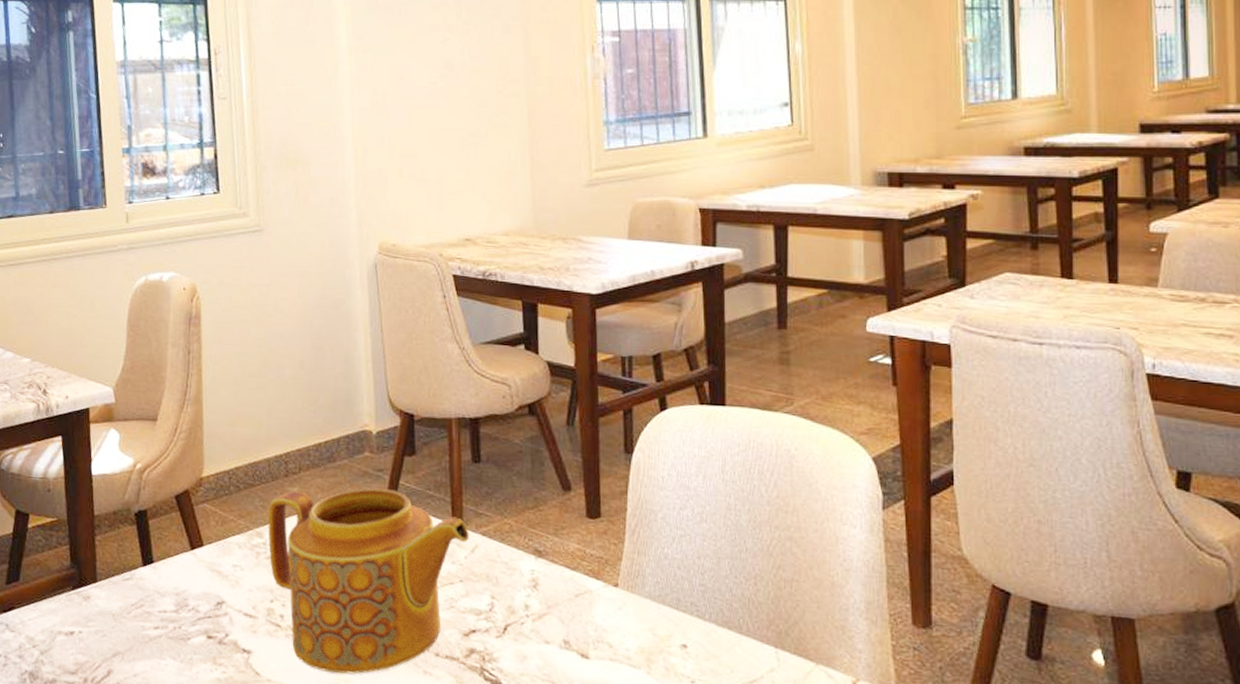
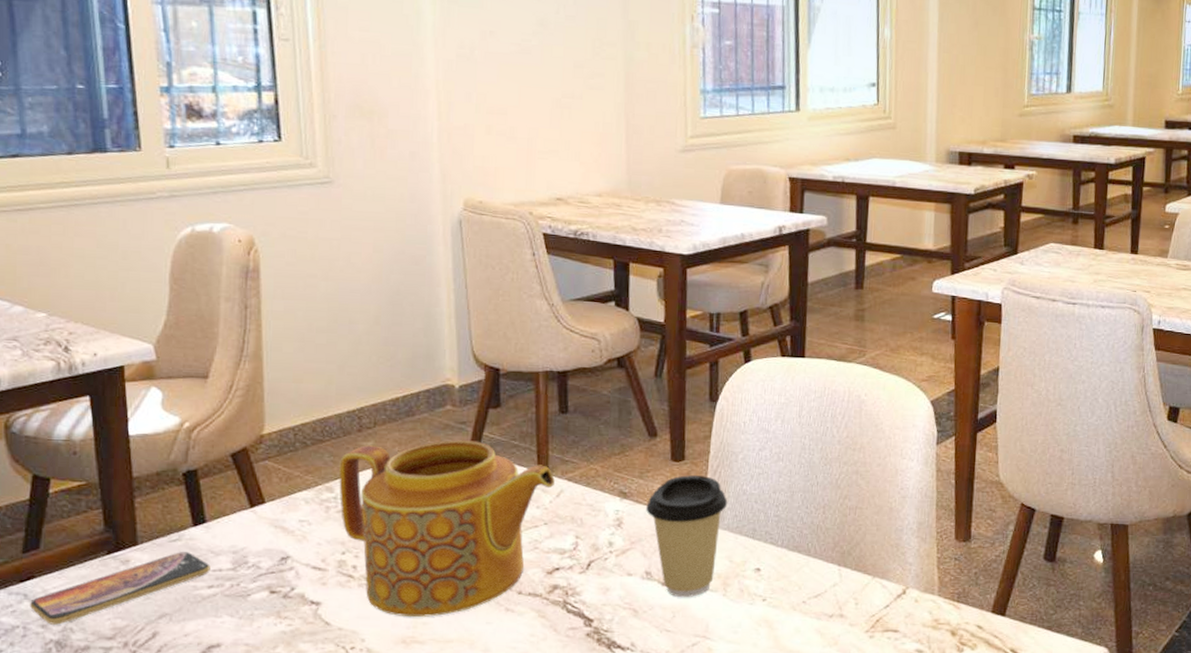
smartphone: none [9,591,157,656] -> present [29,552,210,625]
coffee cup: none [562,534,648,674] -> present [646,475,728,598]

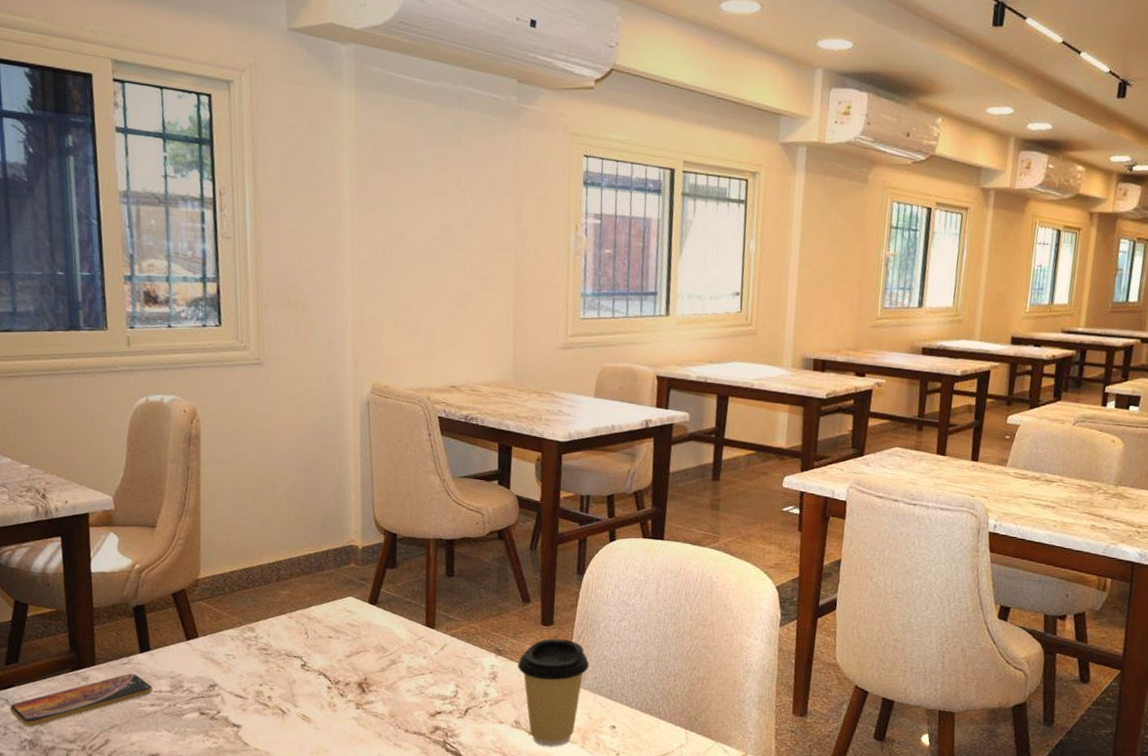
teapot: present [339,440,555,618] -> none [259,593,440,746]

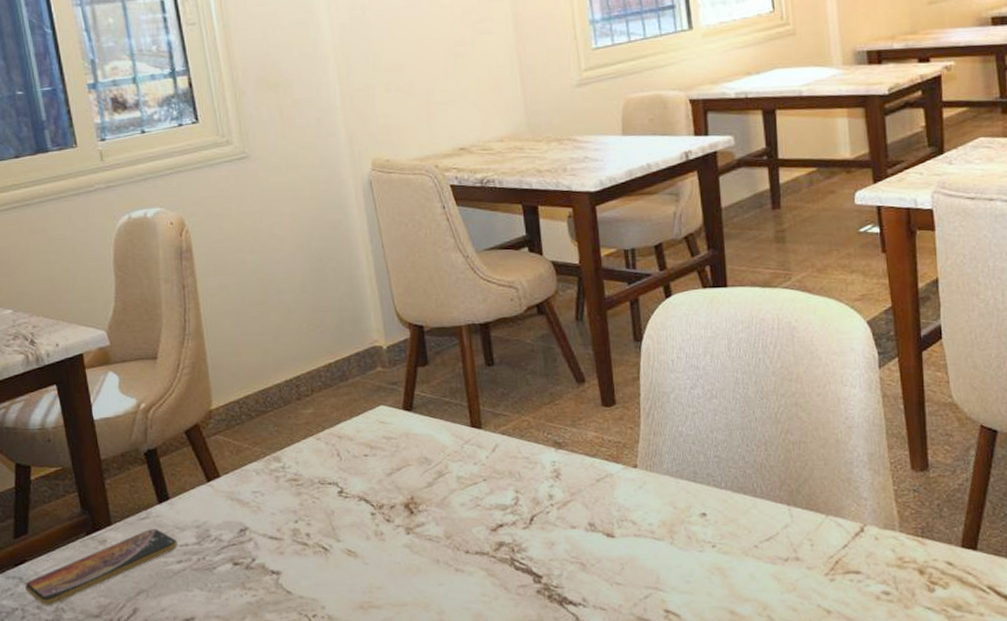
coffee cup: present [517,638,590,747] -> none [582,420,665,549]

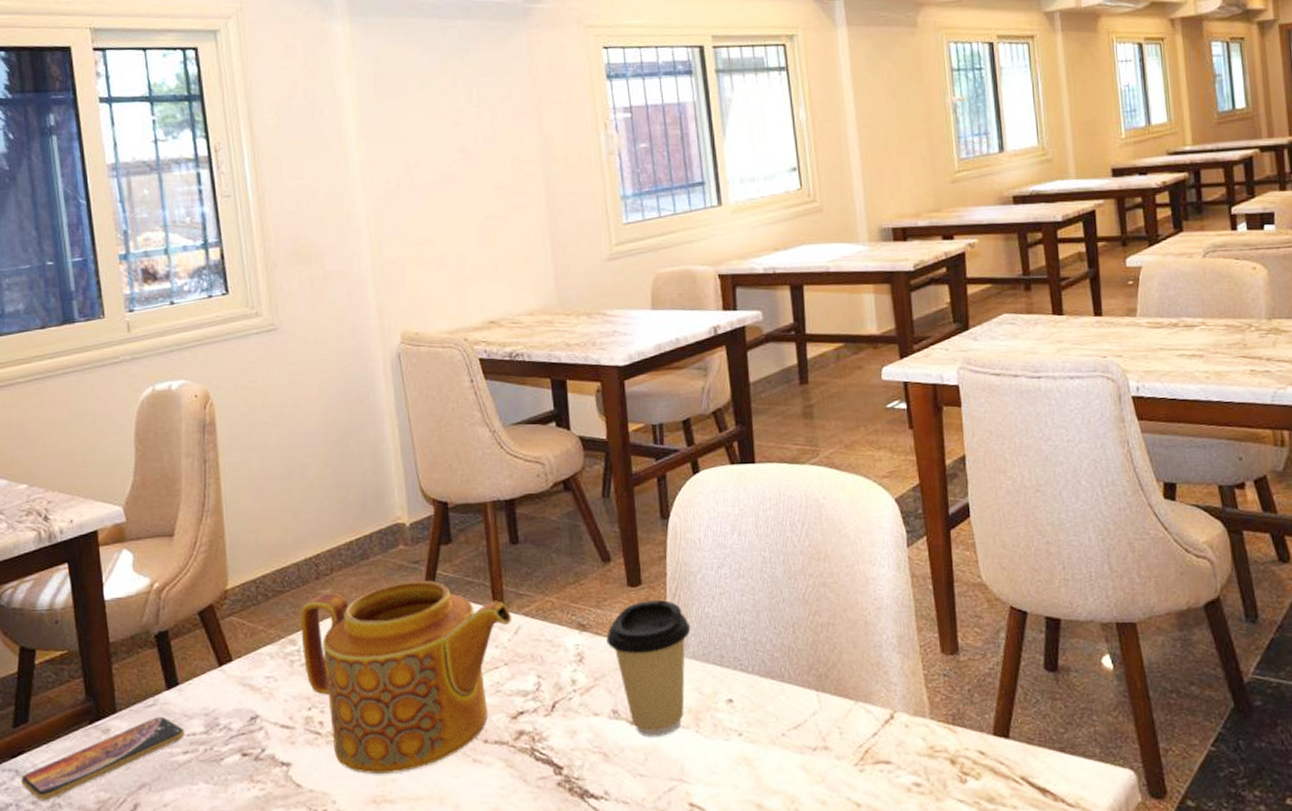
teapot: none [283,400,489,583] -> present [300,580,511,775]
coffee cup: none [582,420,665,549] -> present [606,600,691,737]

